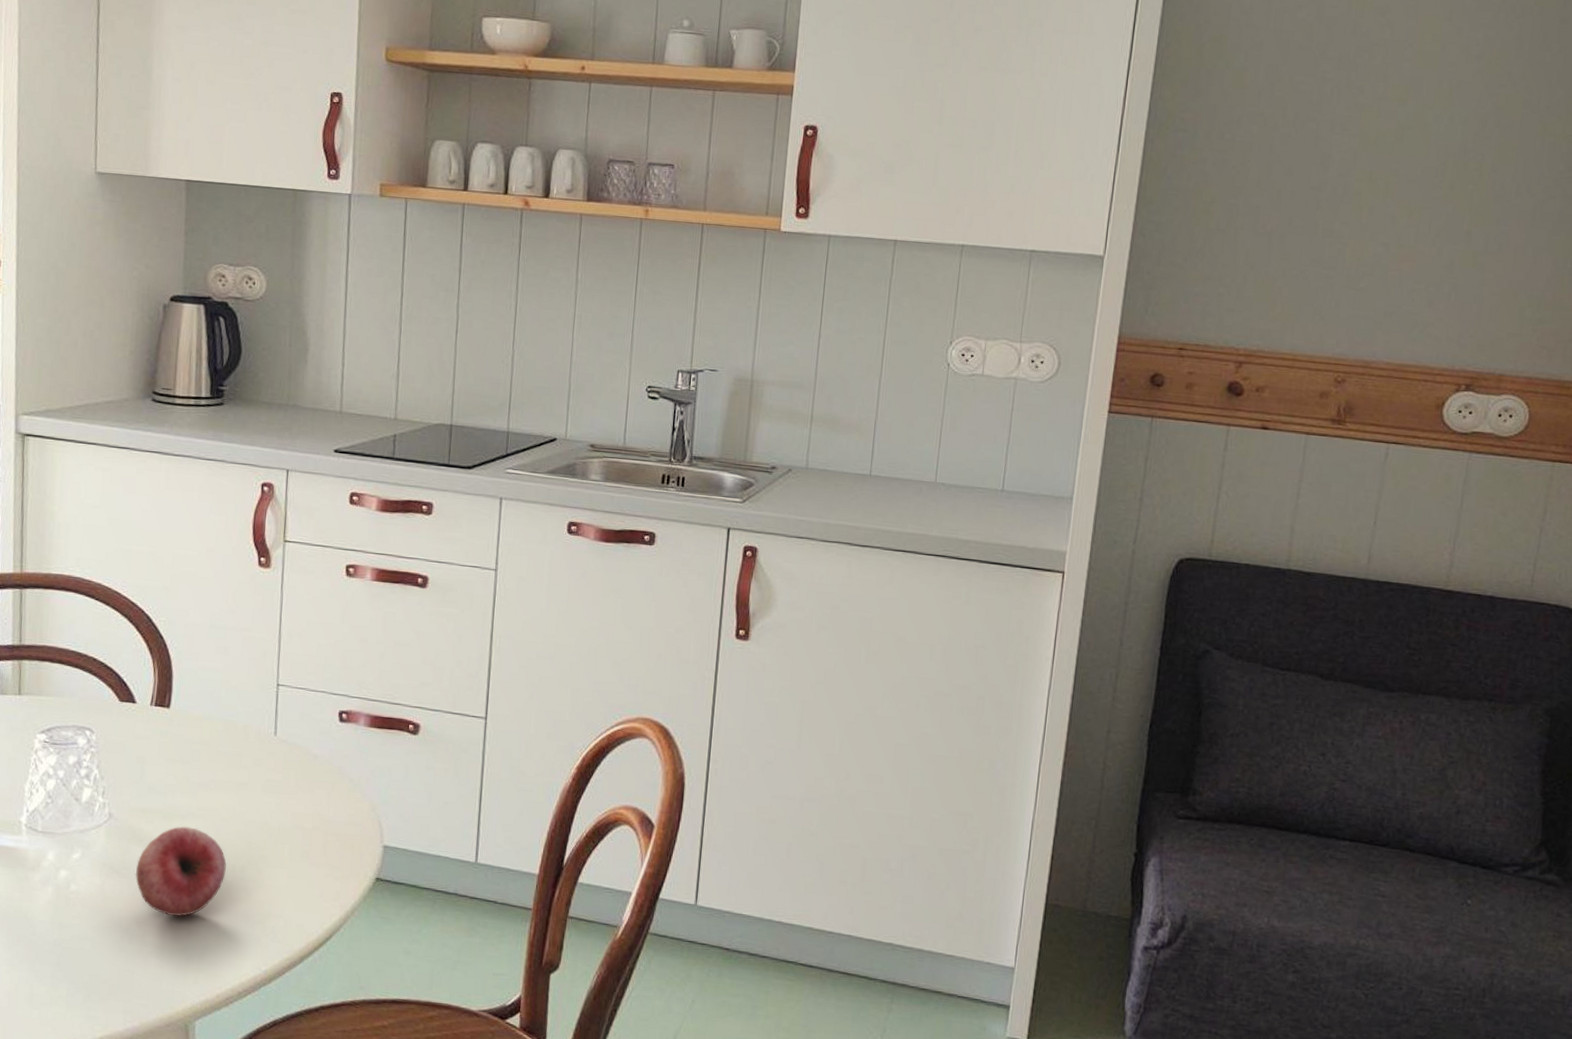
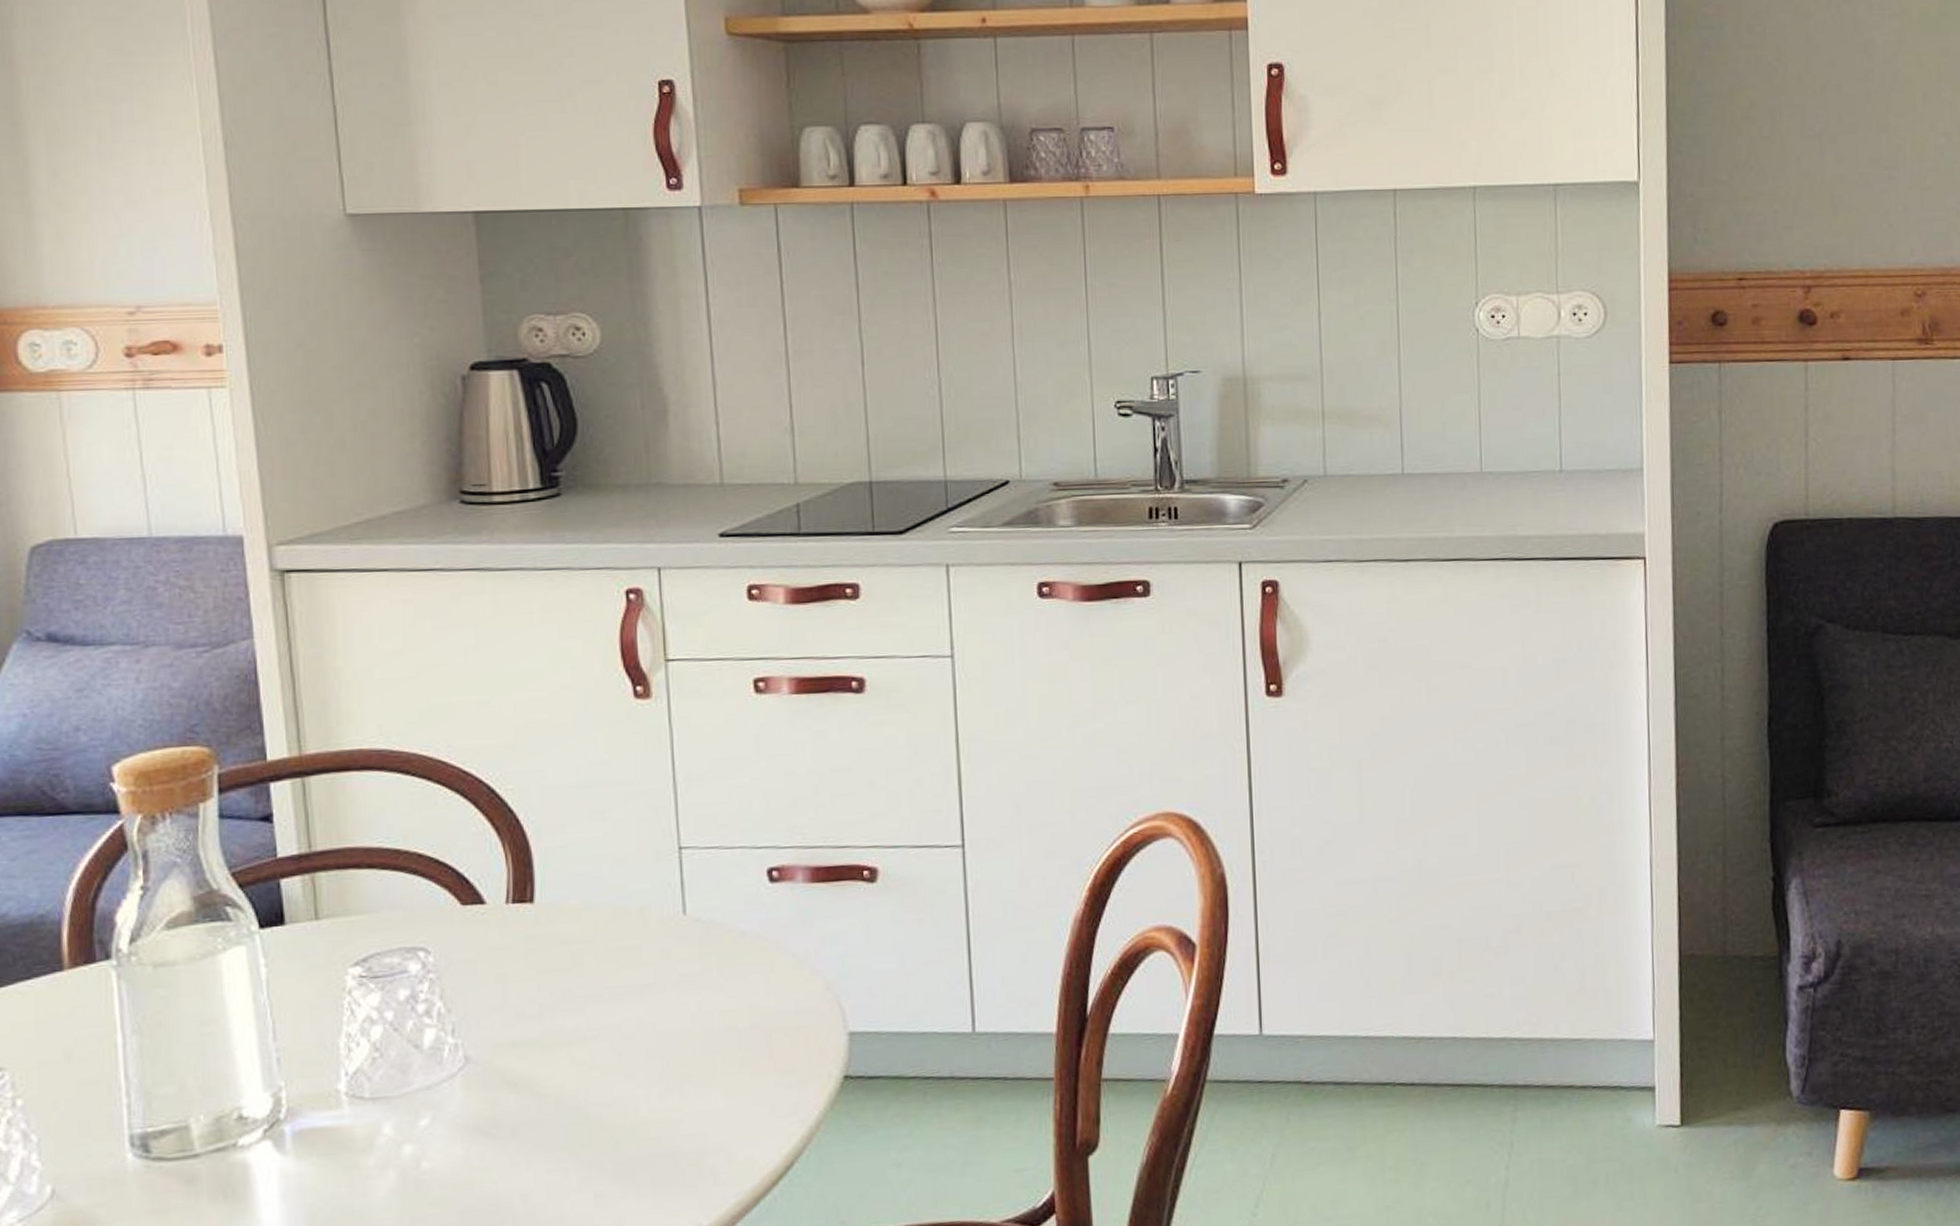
fruit: present [135,826,226,917] -> none [511,1054,638,1178]

